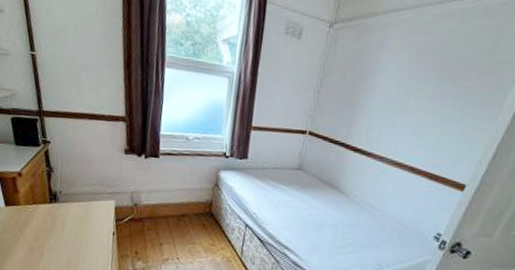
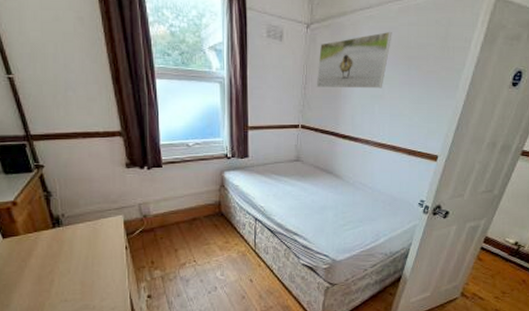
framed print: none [331,37,428,101] -> present [316,31,392,89]

